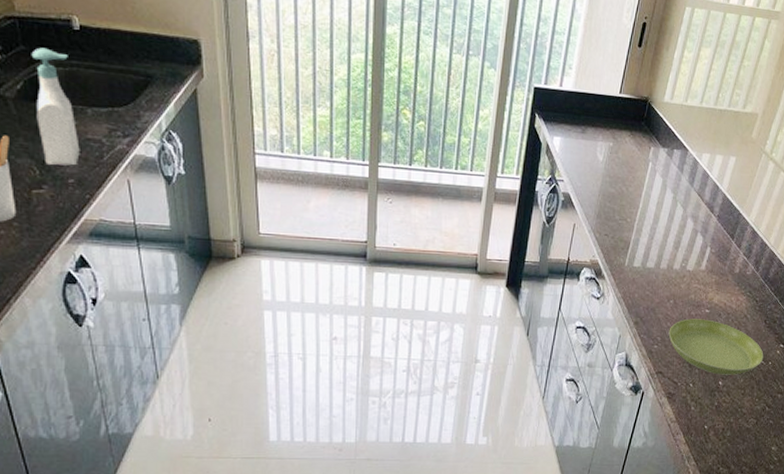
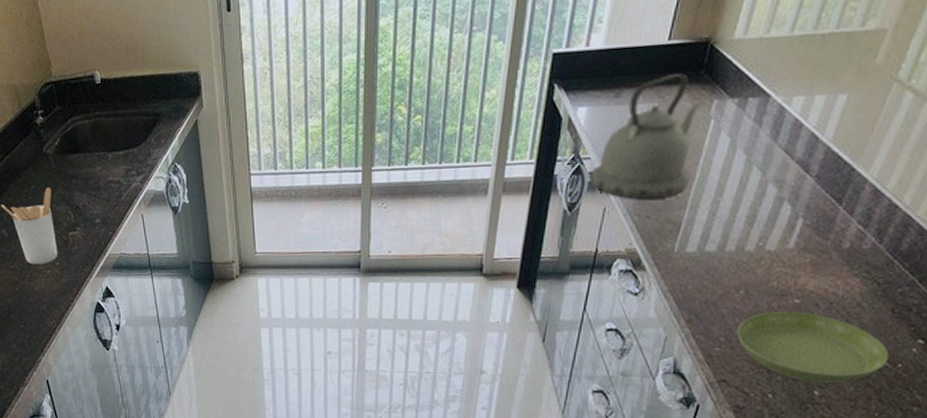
soap bottle: present [31,47,80,166] -> none [65,105,104,208]
kettle: none [563,121,645,221] -> present [589,74,704,199]

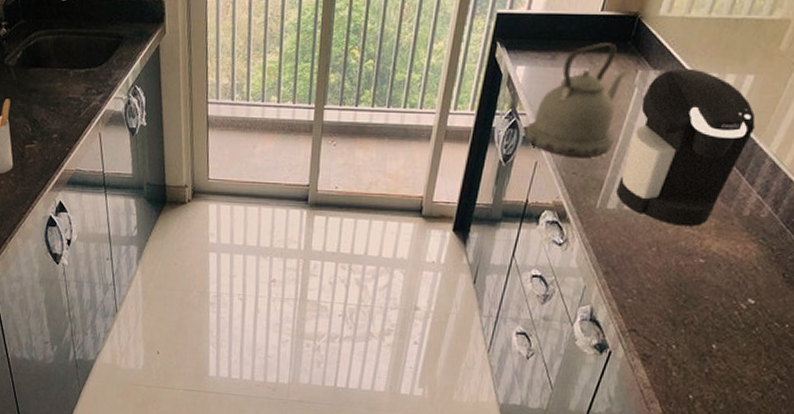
coffee maker: none [696,93,851,265] -> present [616,68,756,227]
saucer: present [736,311,889,382] -> none [647,269,779,338]

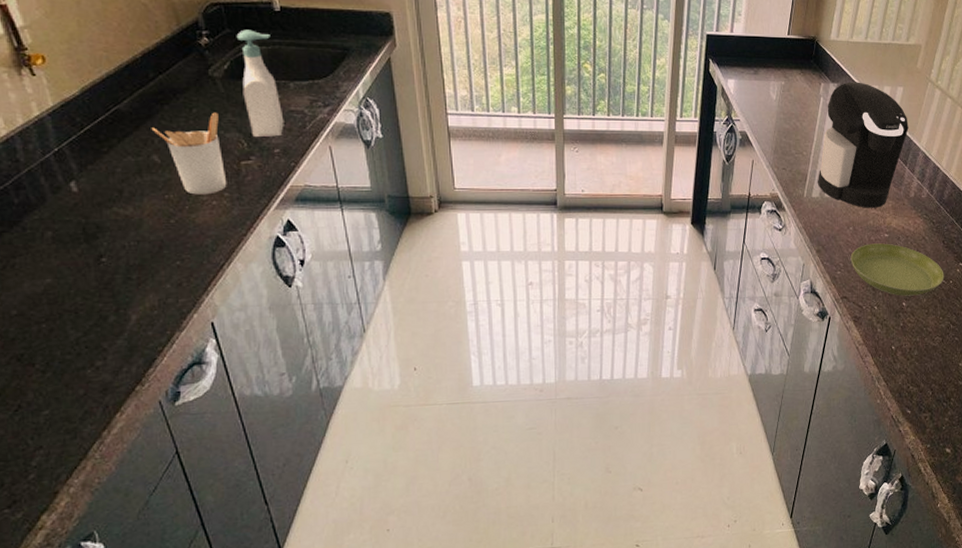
soap bottle: none [29,20,63,123] -> present [236,29,284,137]
kettle: present [524,43,630,157] -> none [740,61,815,155]
saucer: none [647,269,779,338] -> present [850,243,944,296]

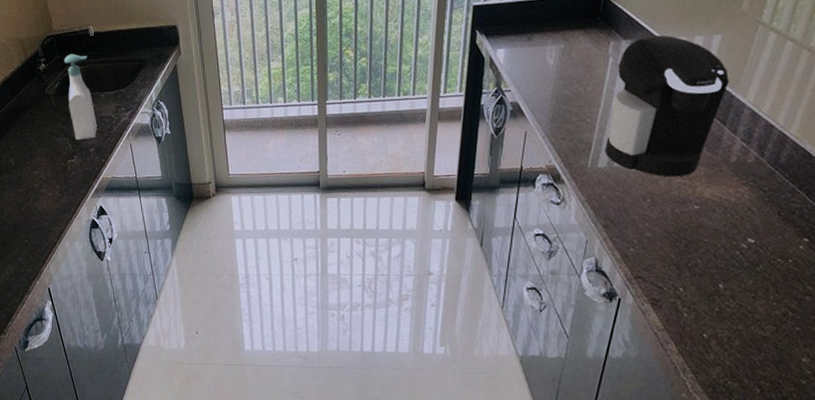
utensil holder: present [151,112,227,195] -> none [9,122,58,188]
saucer: present [850,243,944,296] -> none [647,216,780,277]

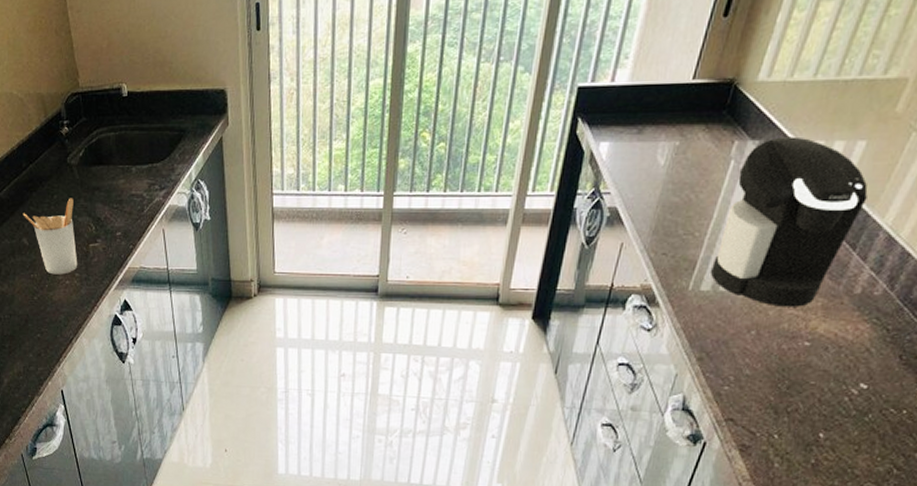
utensil holder: none [9,122,58,188] -> present [23,198,78,275]
soap bottle: present [64,54,97,140] -> none [90,117,126,220]

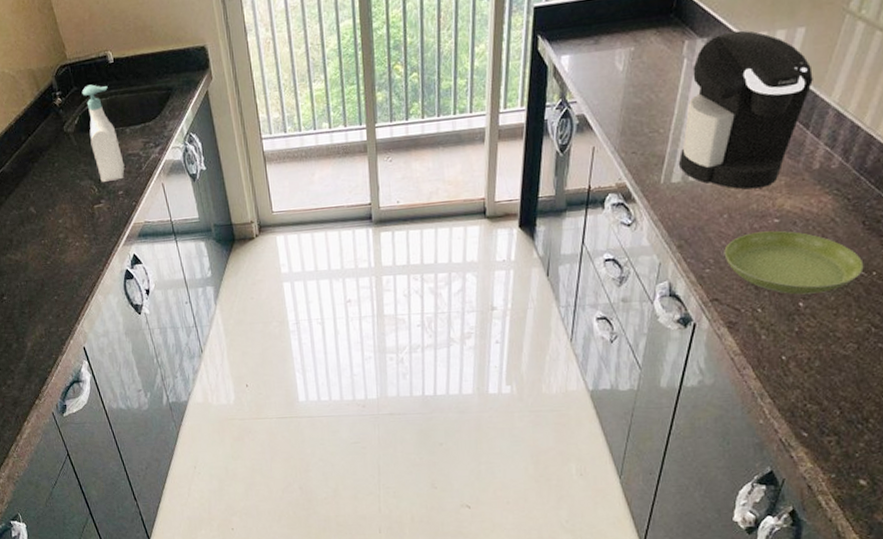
utensil holder: present [23,198,78,275] -> none [27,164,86,239]
soap bottle: none [90,117,126,220] -> present [82,84,125,182]
saucer: none [746,353,895,426] -> present [724,230,864,295]

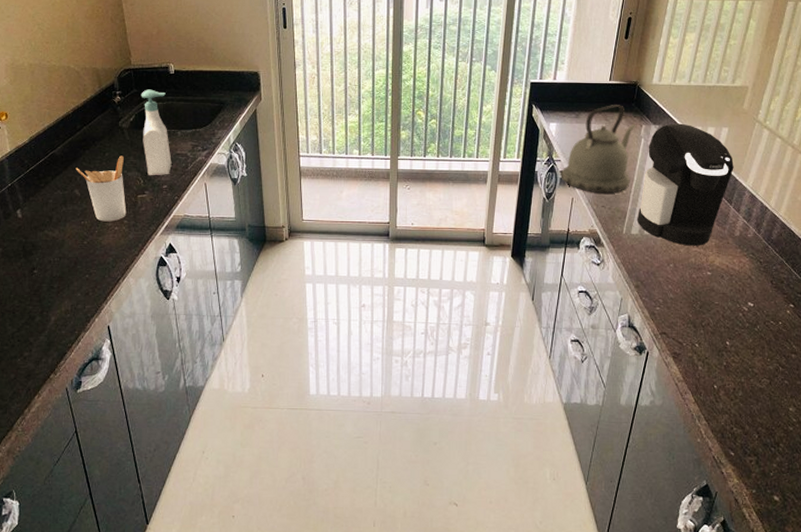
utensil holder: none [27,164,86,239] -> present [75,156,127,222]
kettle: none [577,18,676,137] -> present [561,105,636,193]
saucer: present [724,230,864,295] -> none [670,281,773,335]

